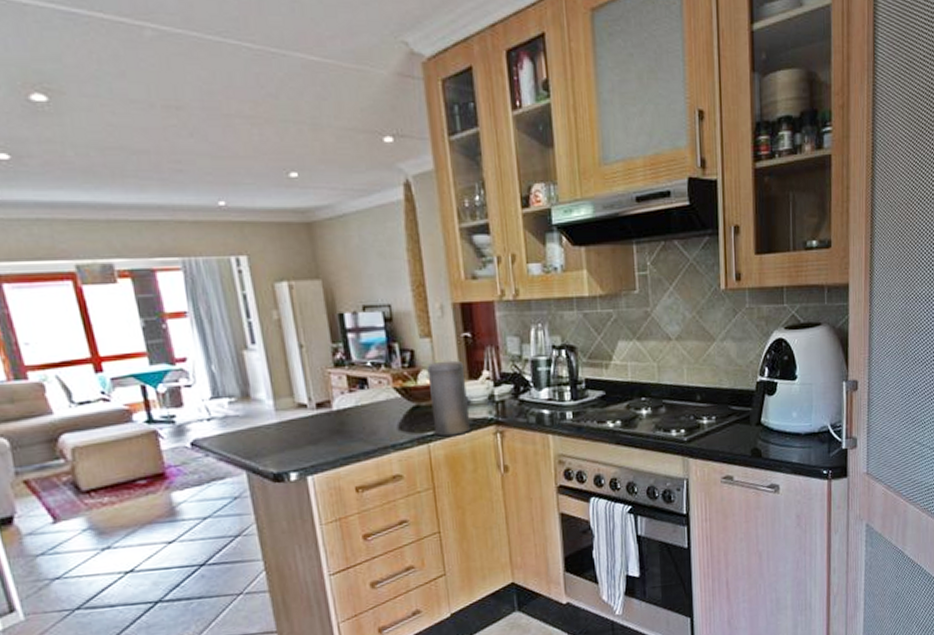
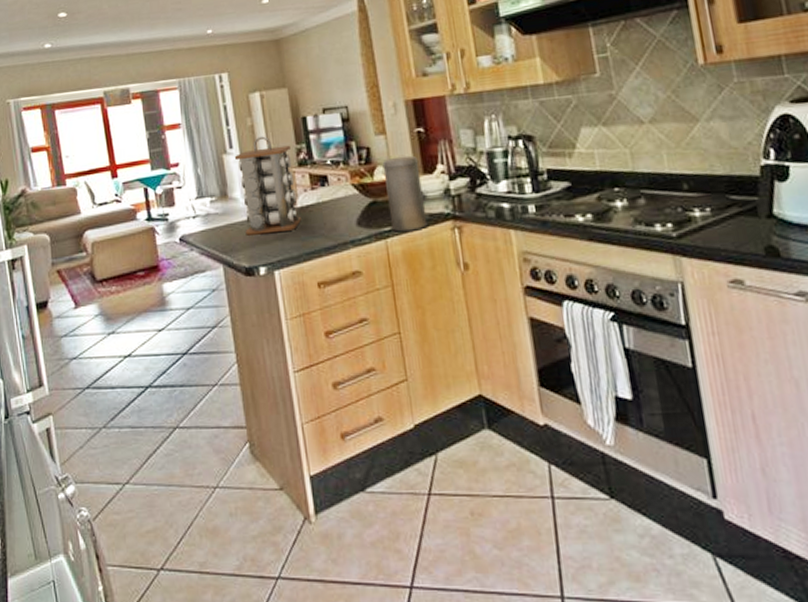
spice rack: none [257,332,338,440] -> present [234,136,301,236]

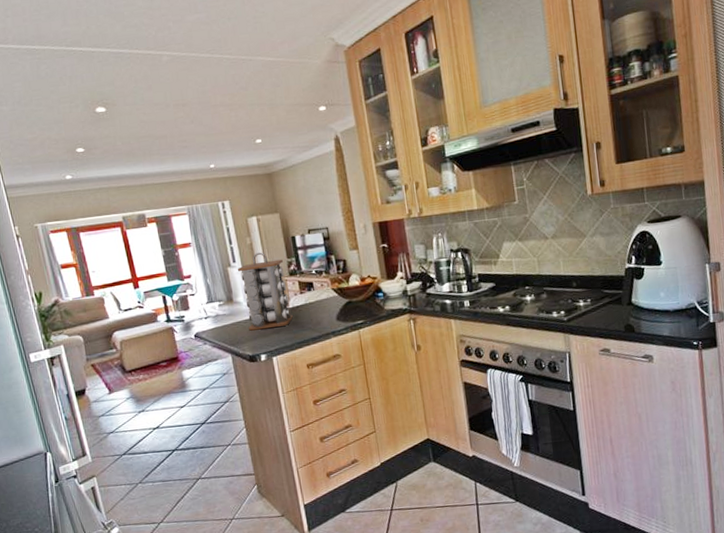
canister: present [382,155,428,232] -> none [356,265,391,324]

